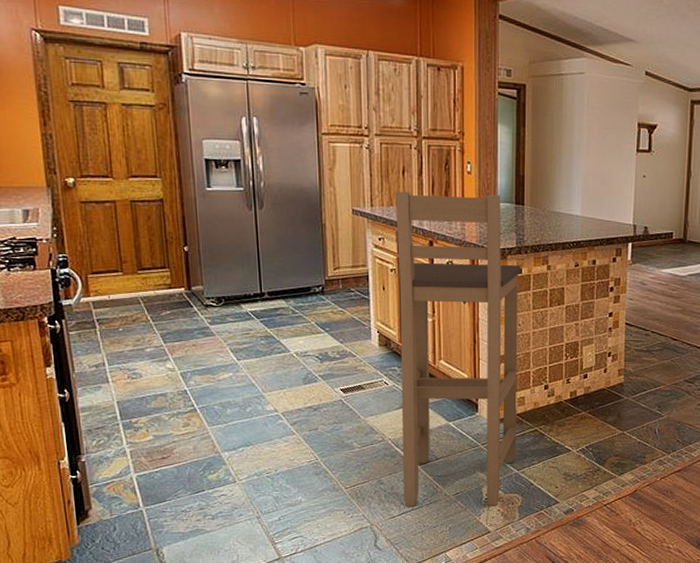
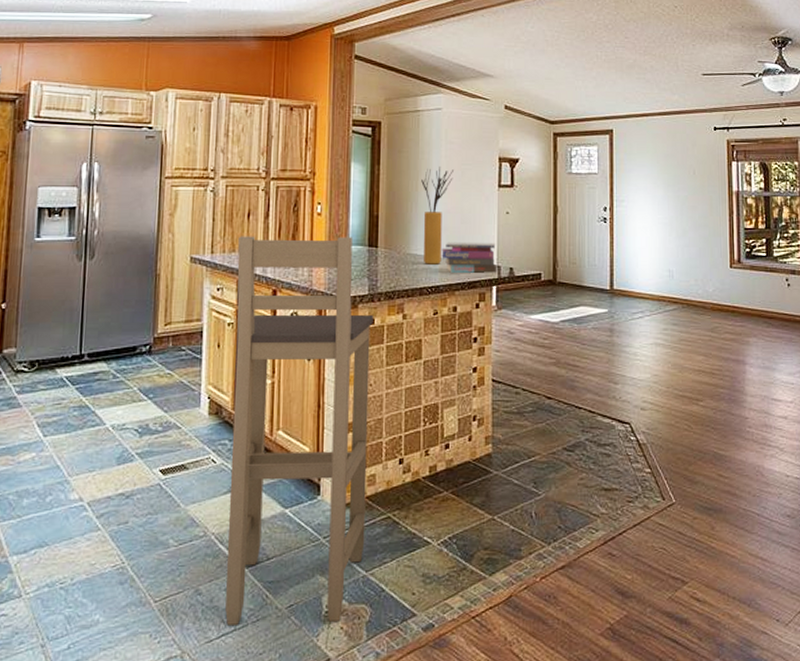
vase: none [564,130,595,222] -> present [421,167,453,264]
books: none [582,201,633,231] -> present [441,242,497,274]

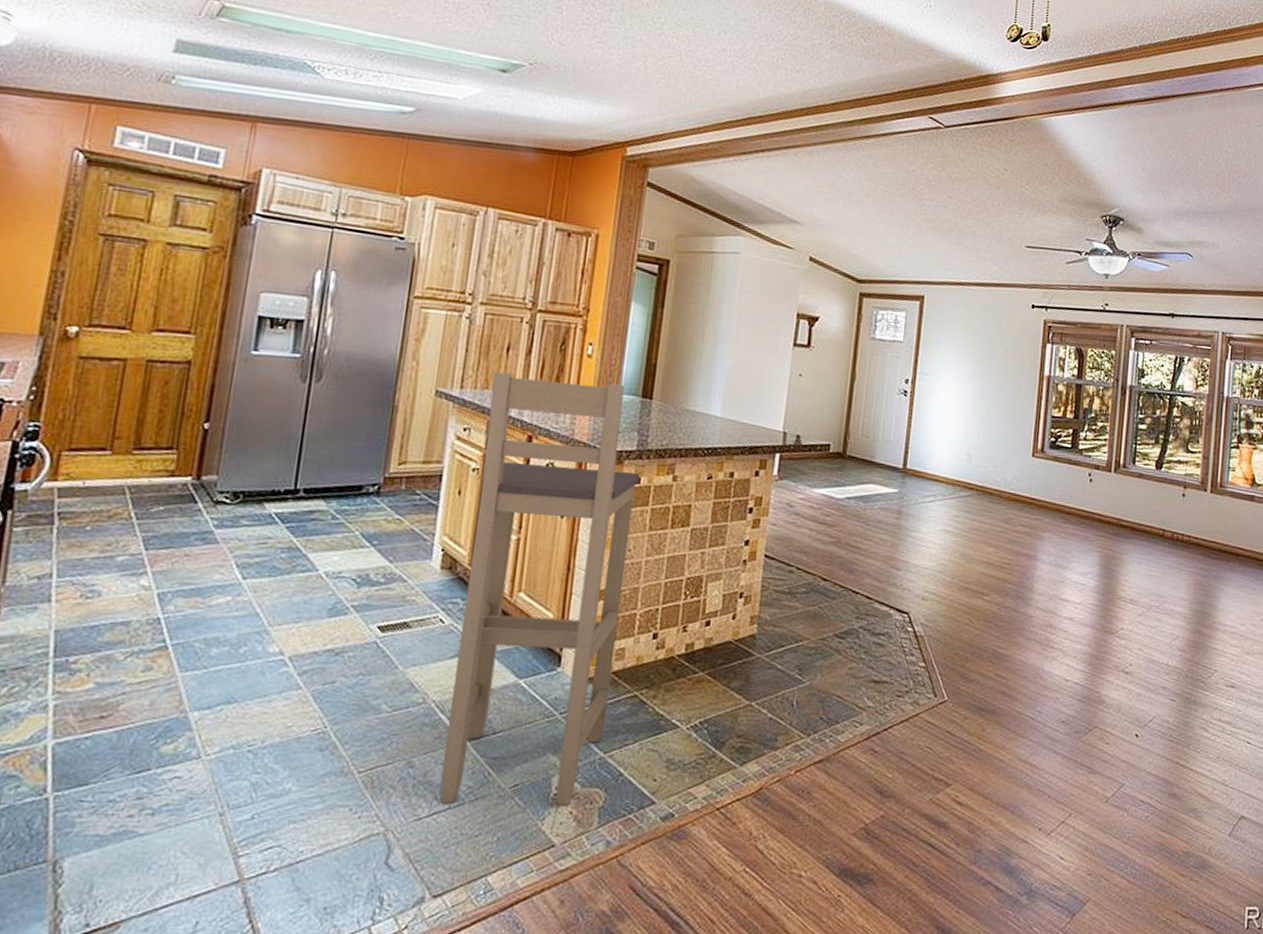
vase: present [421,167,453,264] -> none [702,317,746,425]
books: present [441,242,497,274] -> none [722,400,783,440]

